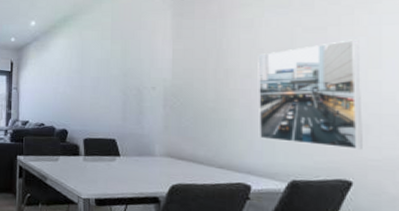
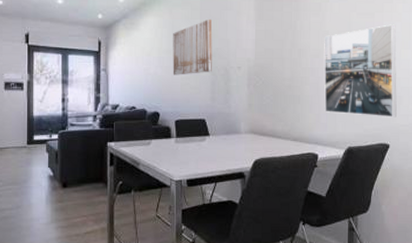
wall art: none [82,39,124,95] -> present [173,19,212,75]

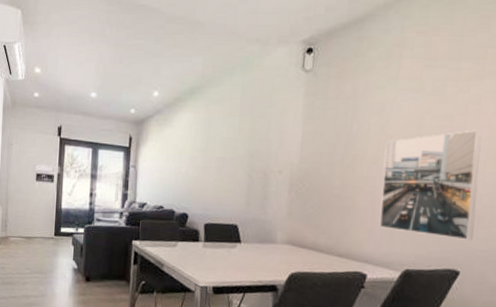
wall art: present [173,19,212,75] -> none [205,117,253,177]

